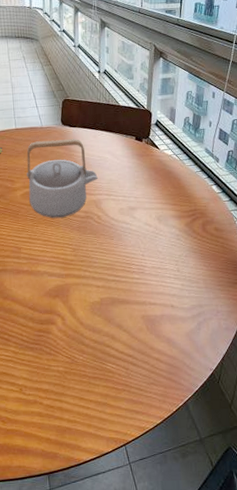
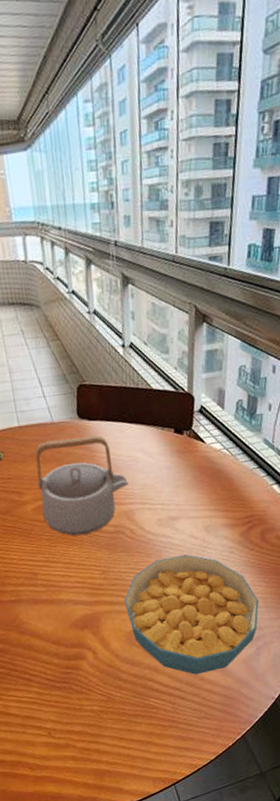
cereal bowl: none [90,239,200,344] -> present [124,554,259,675]

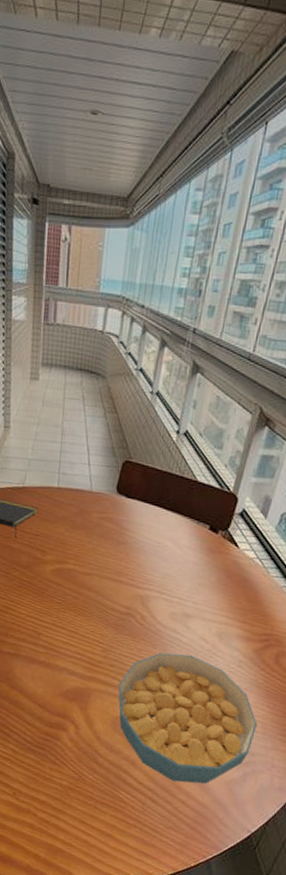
teapot: present [35,435,128,537] -> none [60,507,151,609]

